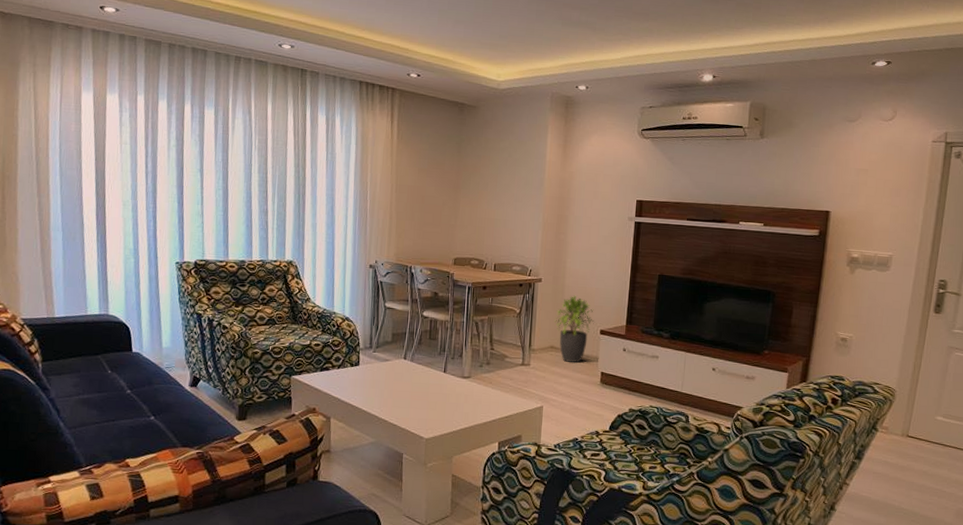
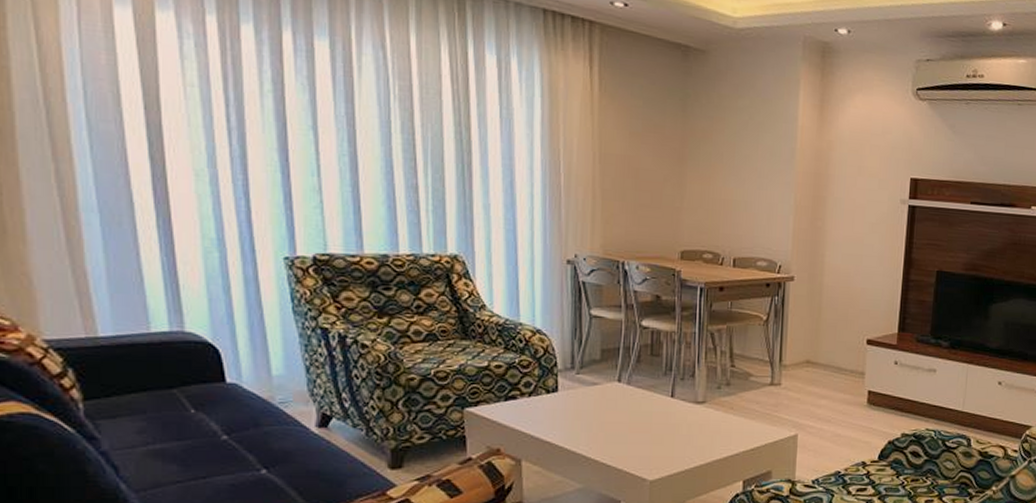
potted plant: present [555,295,595,363] -> none [811,297,861,380]

